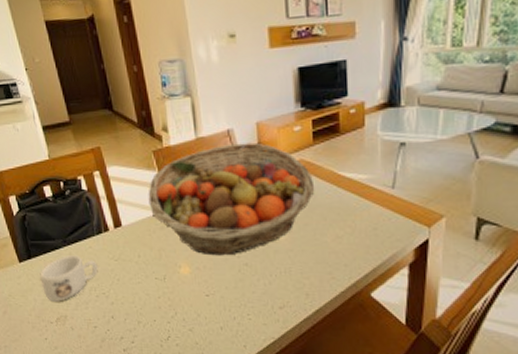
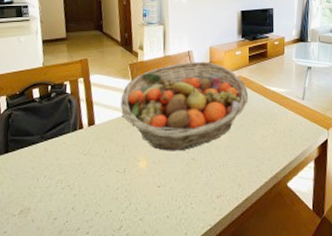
mug: present [40,255,99,302] -> none [12,150,69,194]

